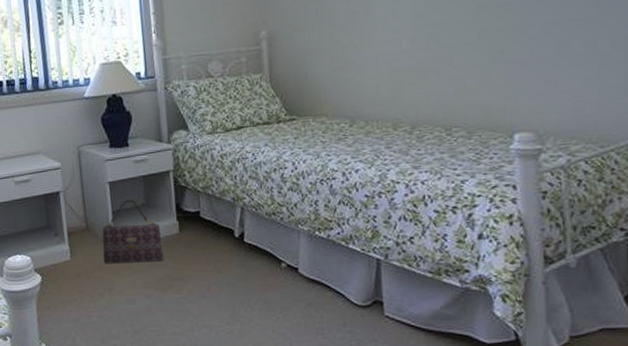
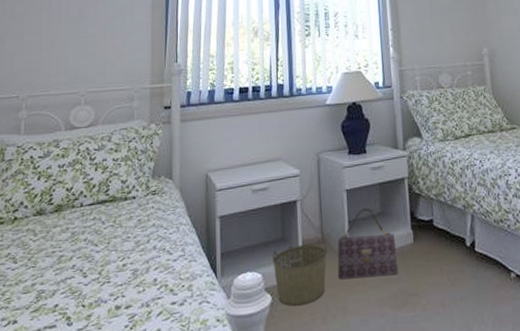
basket: none [39,232,92,285] -> present [272,245,327,306]

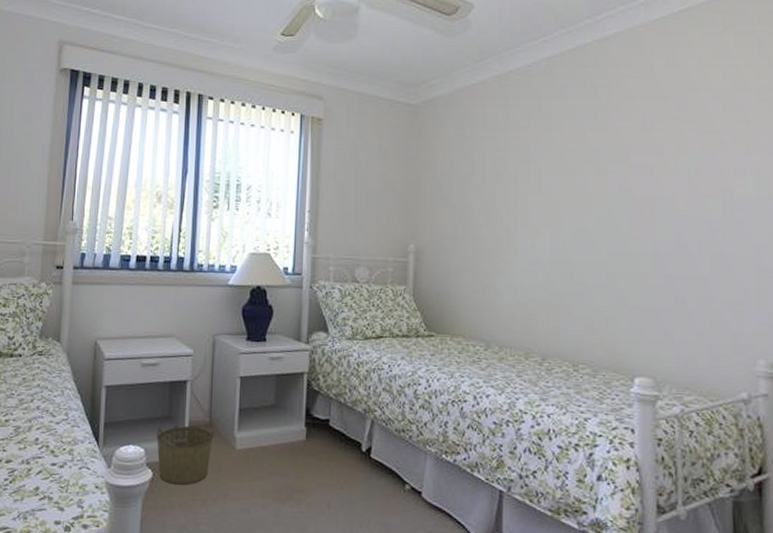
handbag: present [337,208,399,279] -> none [222,398,287,470]

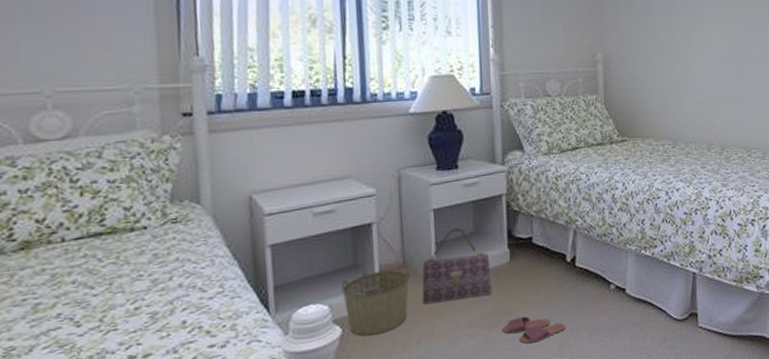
handbag: none [222,398,287,470] -> present [421,228,492,304]
slippers: none [293,498,356,528] -> present [503,316,566,344]

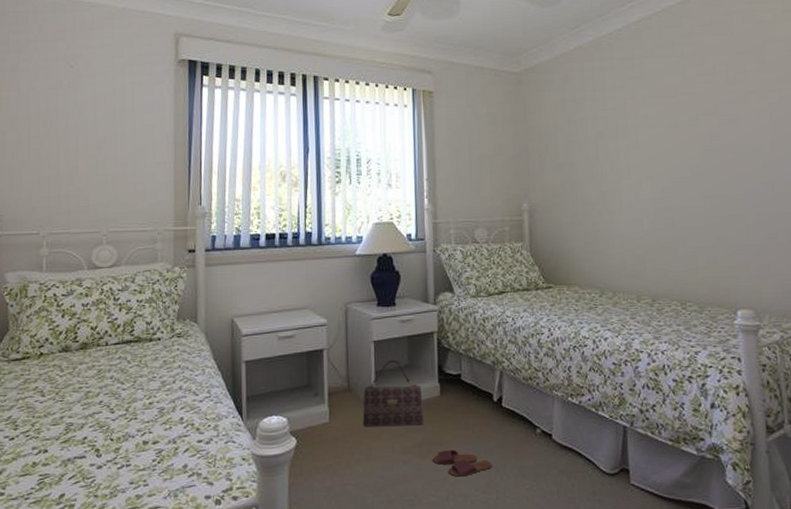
basket: present [341,270,410,337] -> none [298,393,353,450]

